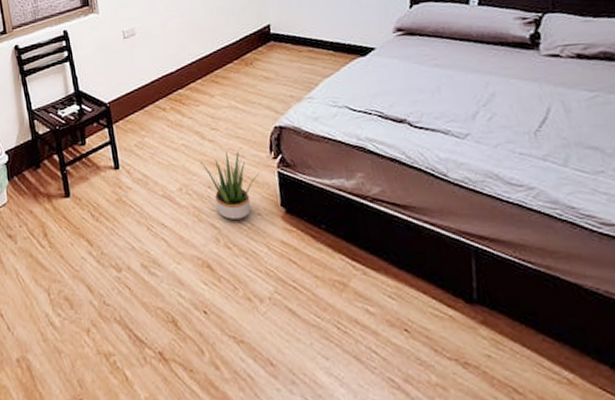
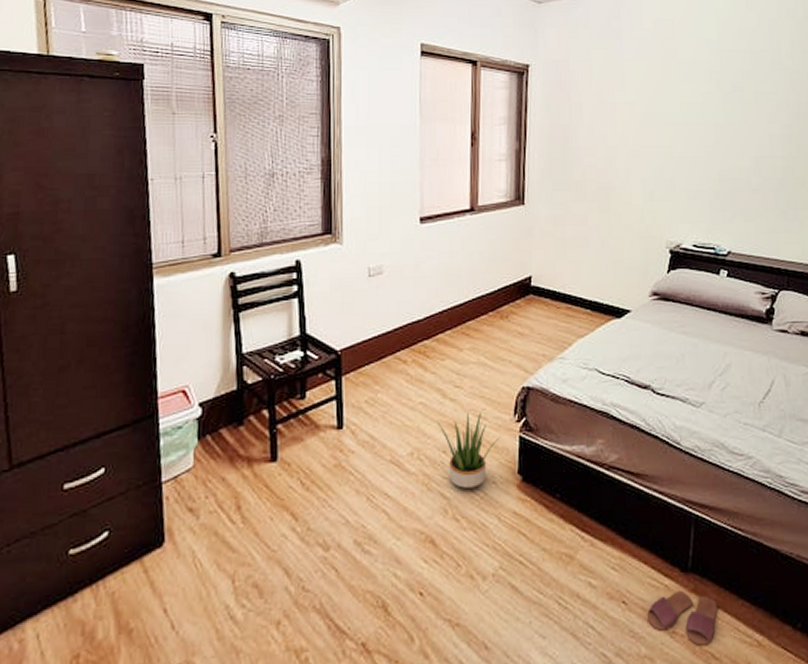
slippers: none [433,323,515,379] -> present [647,591,718,646]

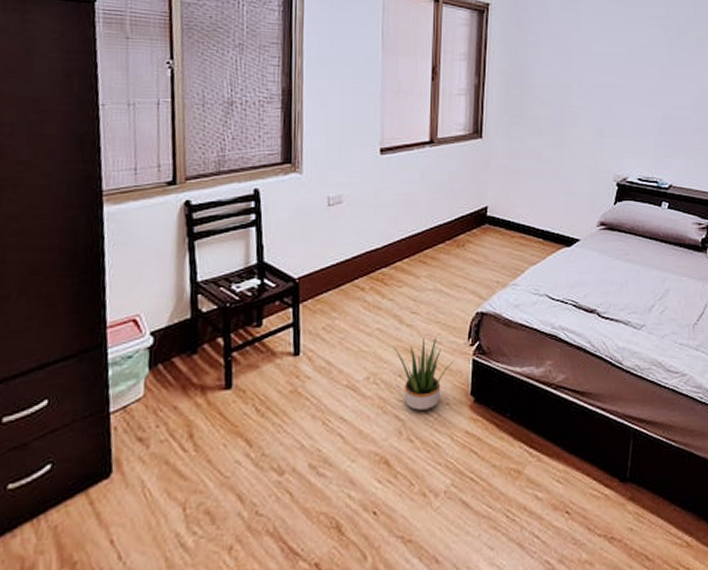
slippers: present [647,591,718,646] -> none [588,499,652,549]

